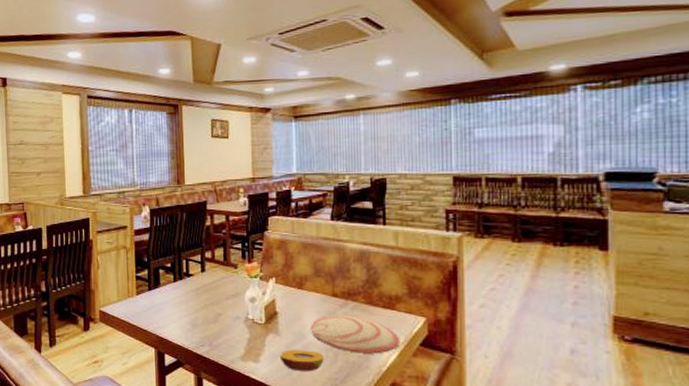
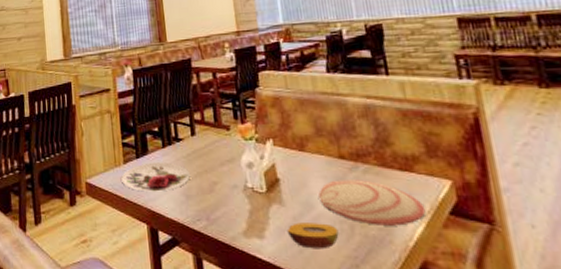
plate: none [133,295,197,321] -> present [121,162,190,192]

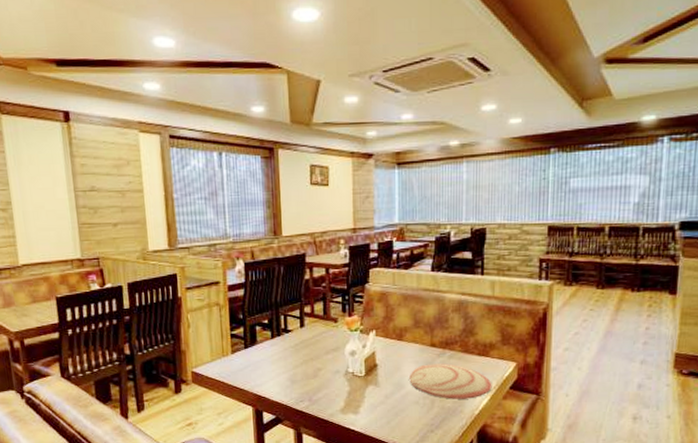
plate: present [121,162,190,192] -> none [229,352,296,379]
fruit: present [286,222,339,250] -> none [378,399,421,420]

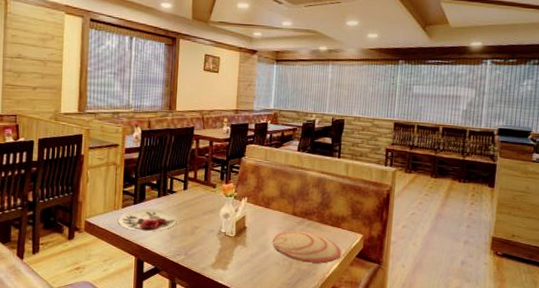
plate: none [229,352,296,379] -> present [118,208,177,232]

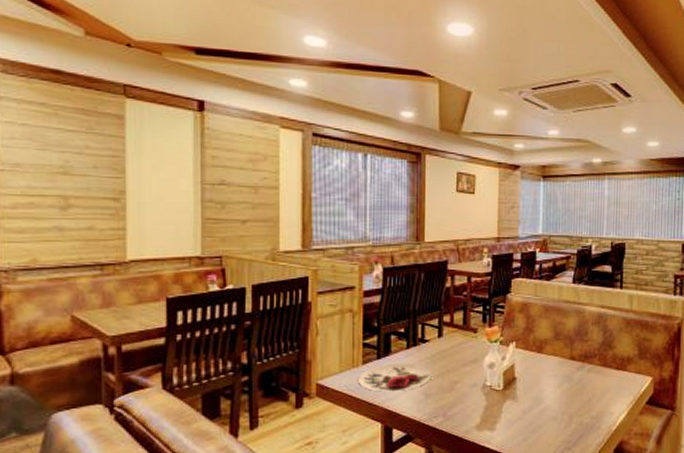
plate: present [272,230,342,263] -> none [548,377,629,415]

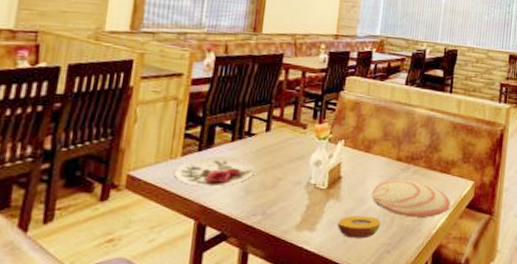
fruit: none [516,415,559,437] -> present [337,216,381,239]
plate: none [548,377,629,415] -> present [372,179,451,217]

